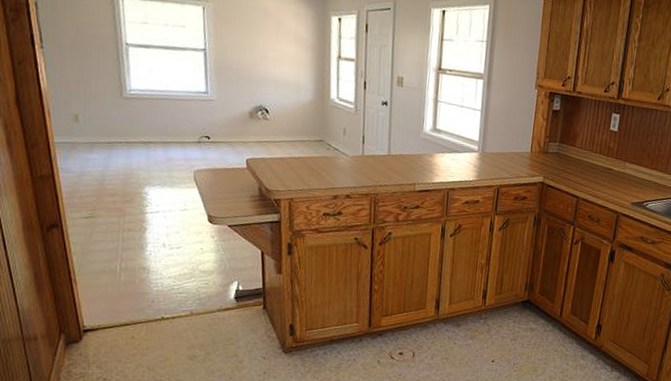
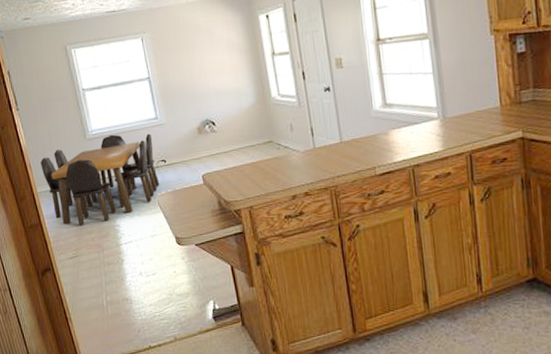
dining table: none [62,98,200,187] -> present [40,133,160,226]

